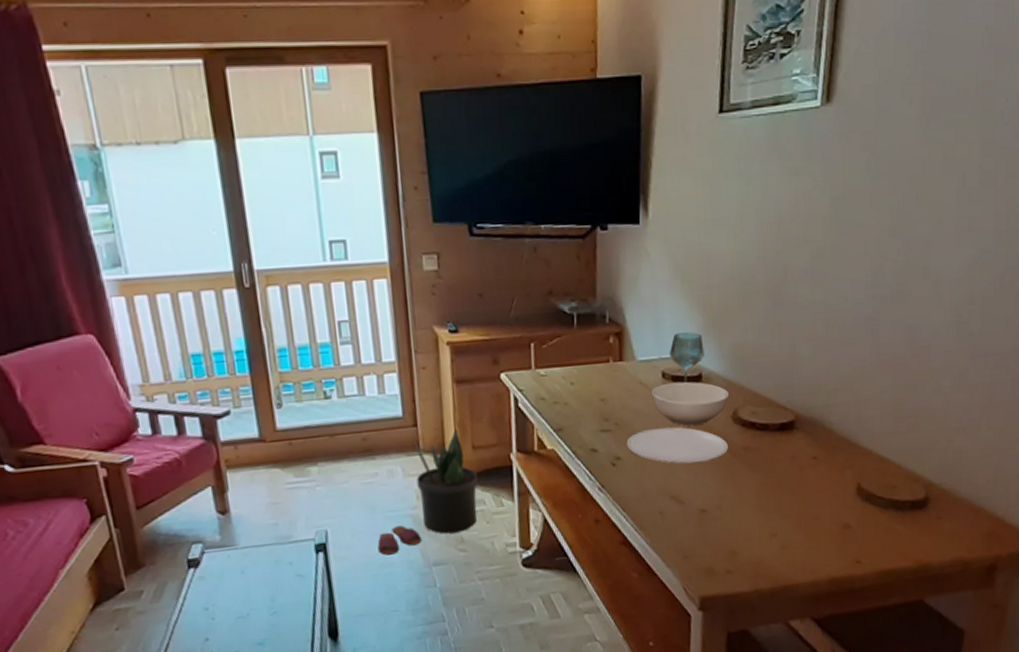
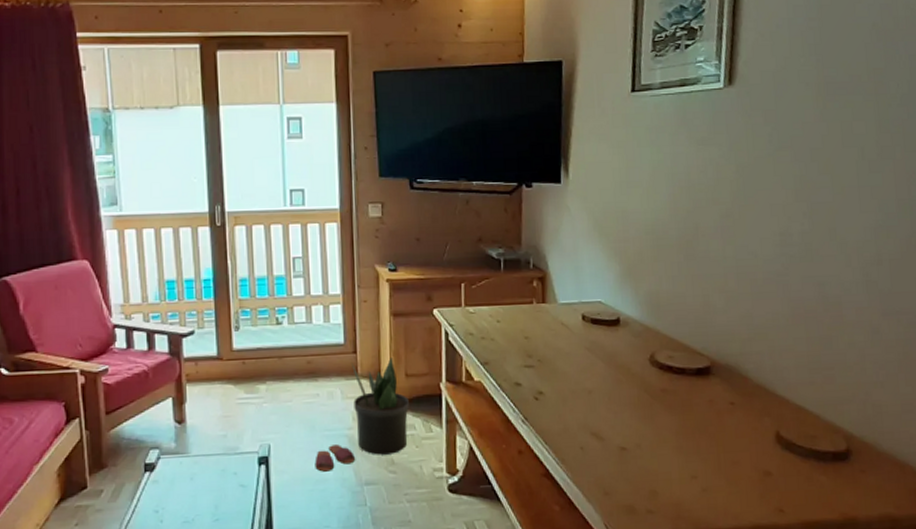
plate: present [626,427,728,464] -> none [548,366,646,402]
bowl: present [651,381,729,426] -> none [572,324,646,366]
wine glass: present [669,332,704,383] -> none [588,279,622,326]

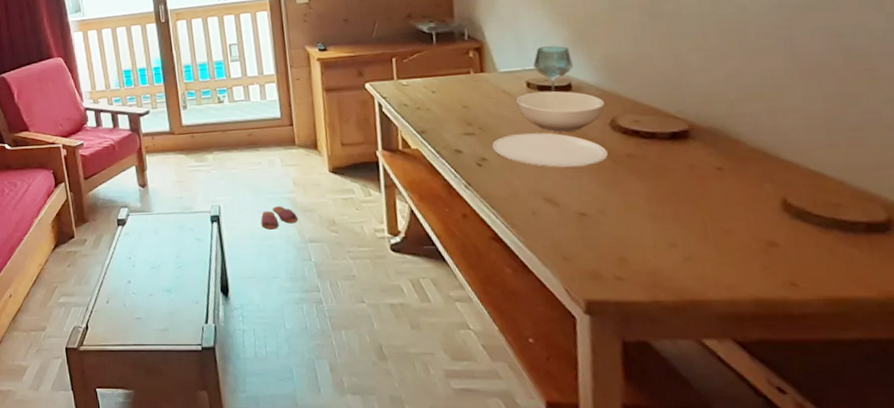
planter: present [352,358,409,455] -> none [289,129,347,216]
plate: none [548,366,646,402] -> present [492,133,608,168]
bowl: none [572,324,646,366] -> present [515,90,604,132]
wine glass: none [588,279,622,326] -> present [533,45,573,92]

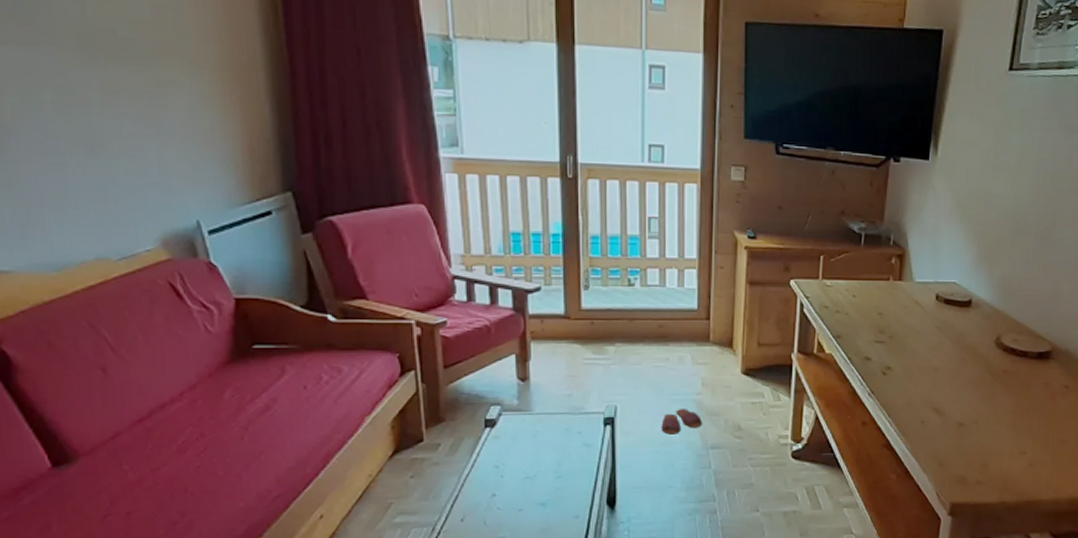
plate: present [492,133,608,168] -> none [898,345,989,380]
bowl: present [515,90,604,132] -> none [924,305,994,345]
wine glass: present [533,45,573,92] -> none [944,261,976,306]

